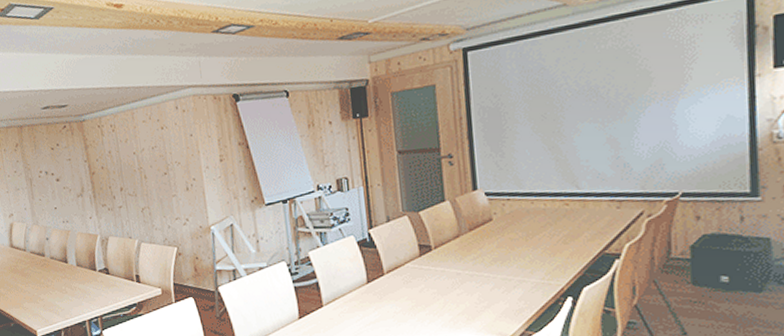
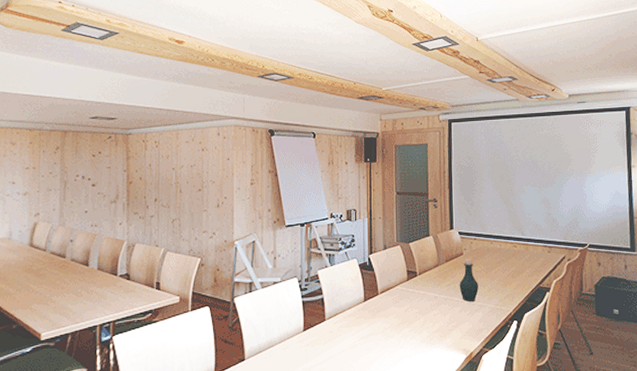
bottle: none [489,225,516,277] -> present [459,259,479,301]

